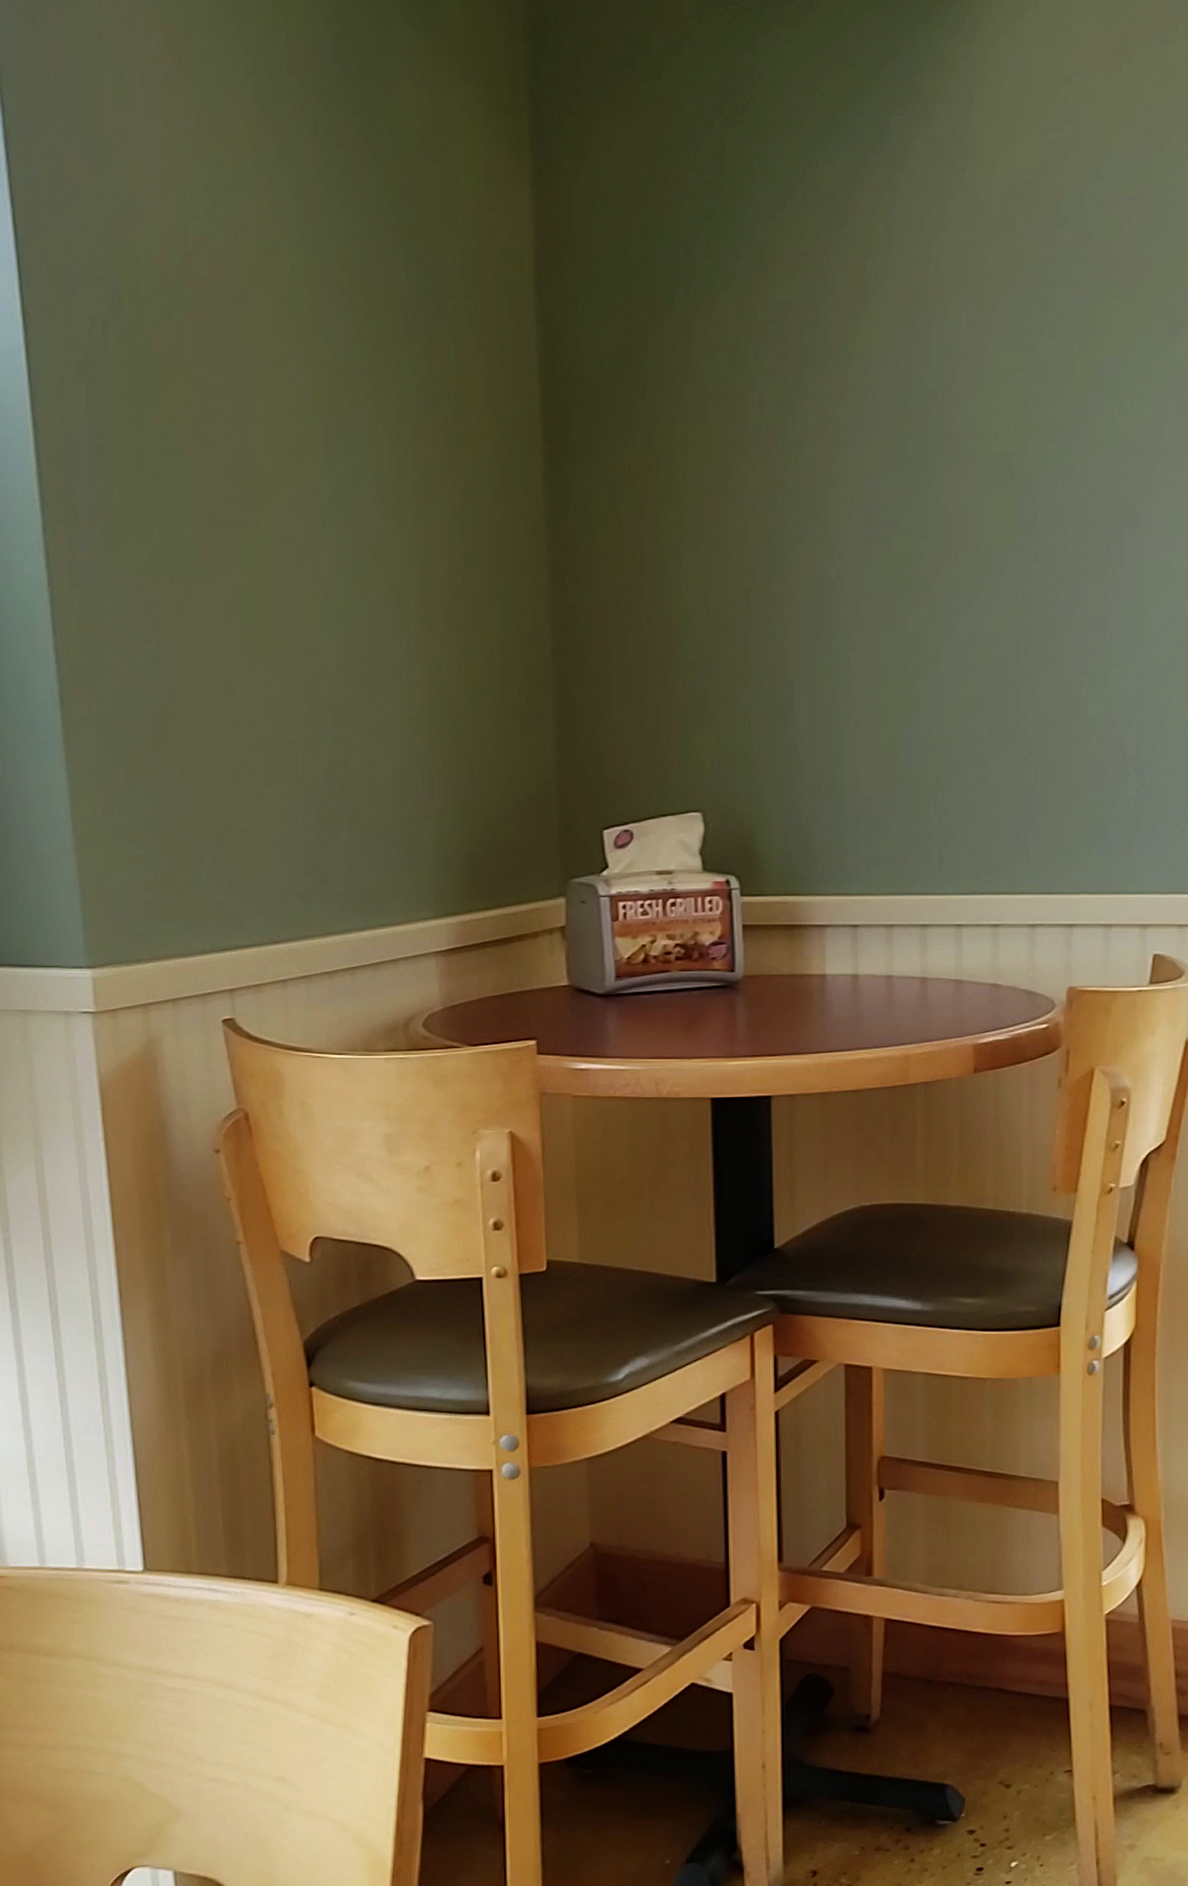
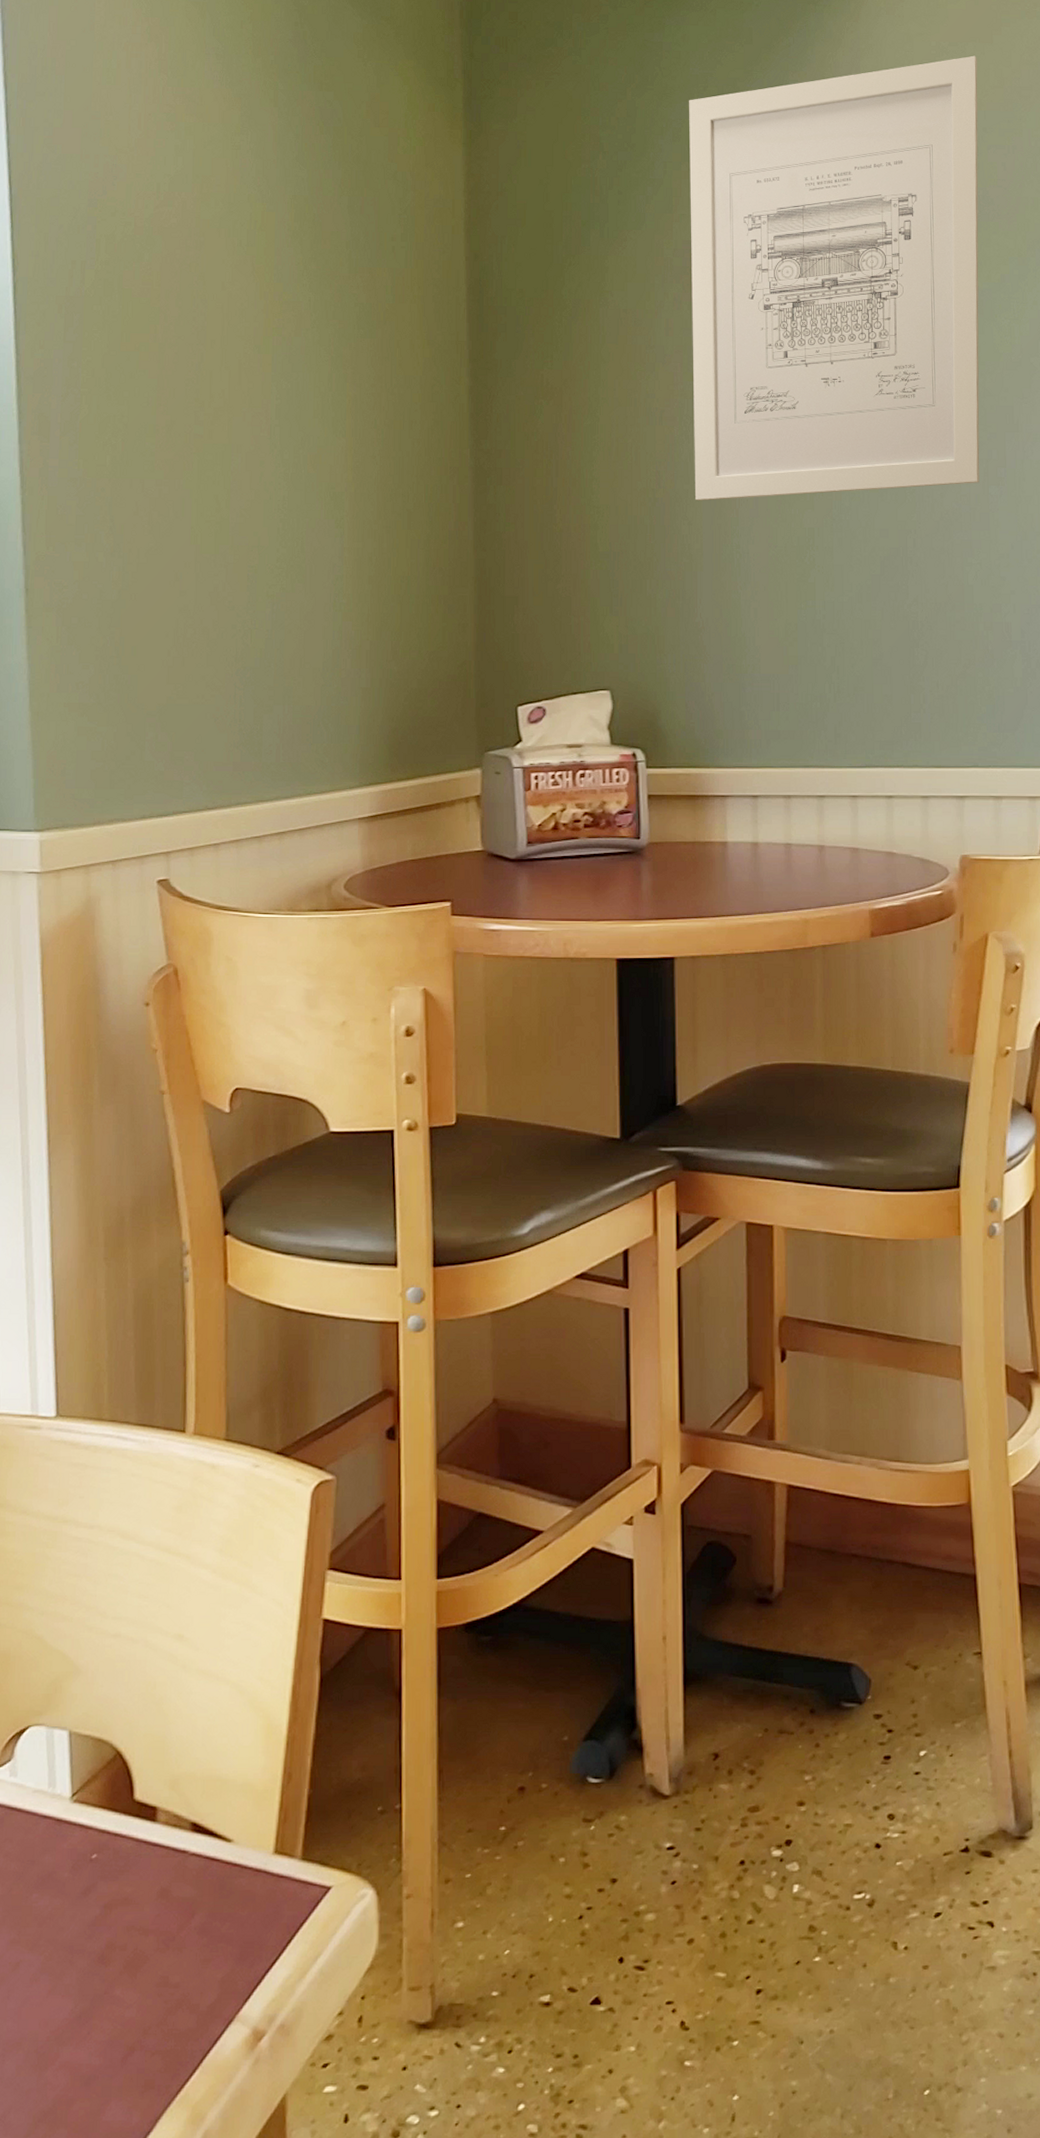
wall art: none [784,87,1104,602] -> present [689,55,980,501]

